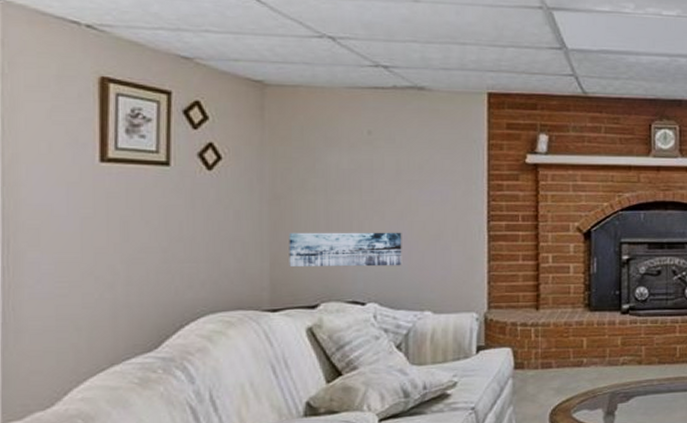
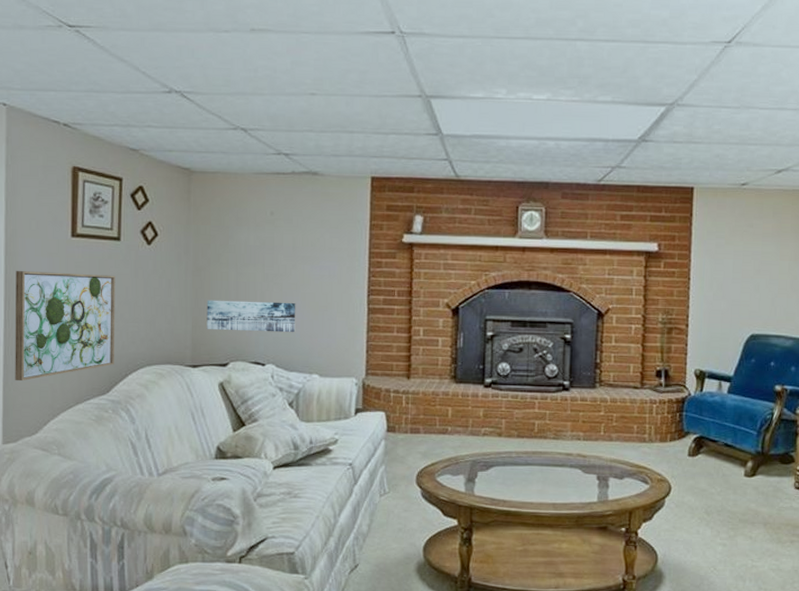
wall art: none [17,205,165,343] -> present [15,271,116,381]

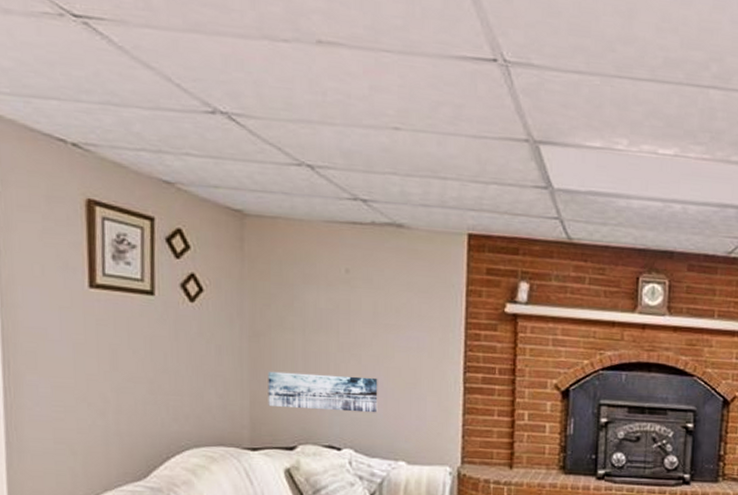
wall art: present [15,271,116,381] -> none [15,327,152,463]

